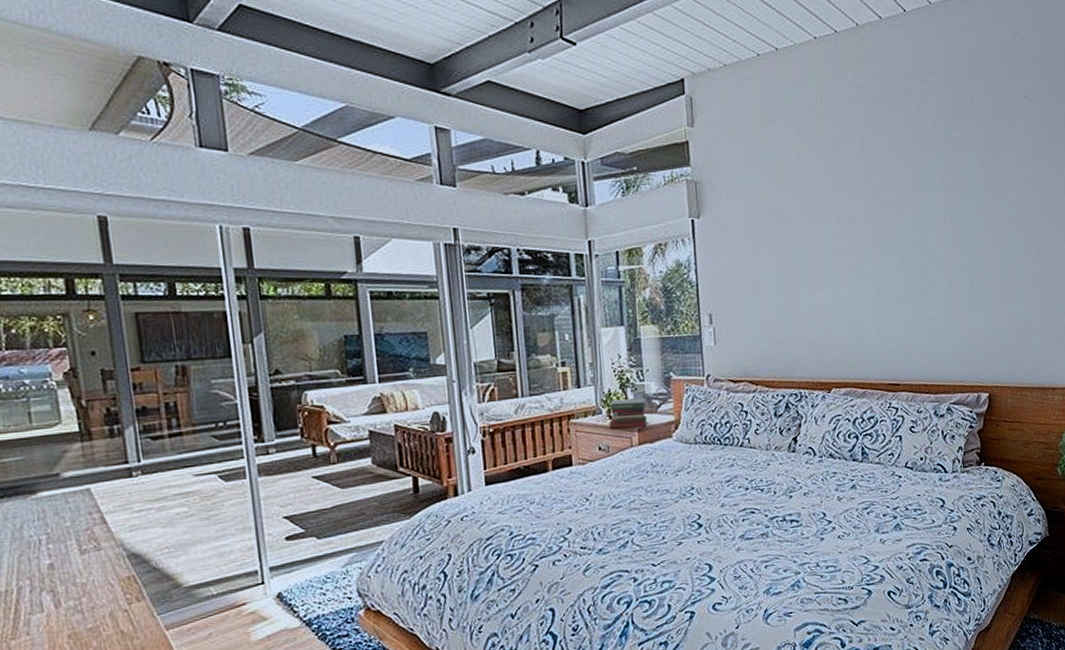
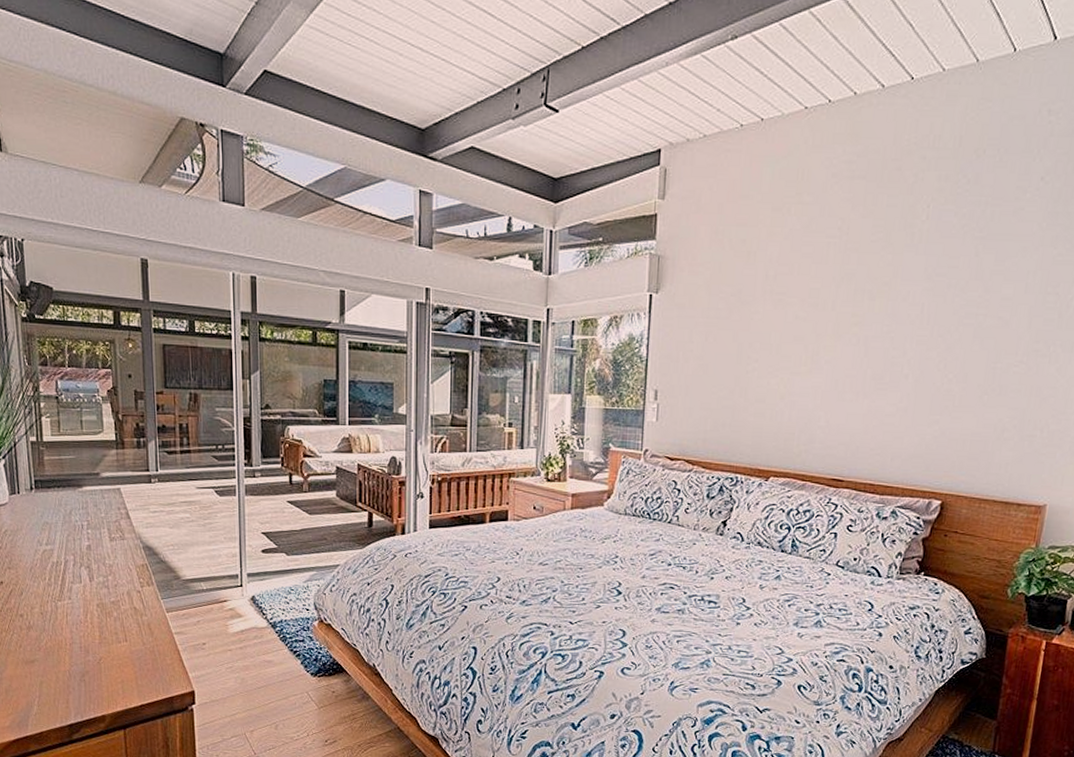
books: present [609,398,648,429] -> none [545,464,582,494]

